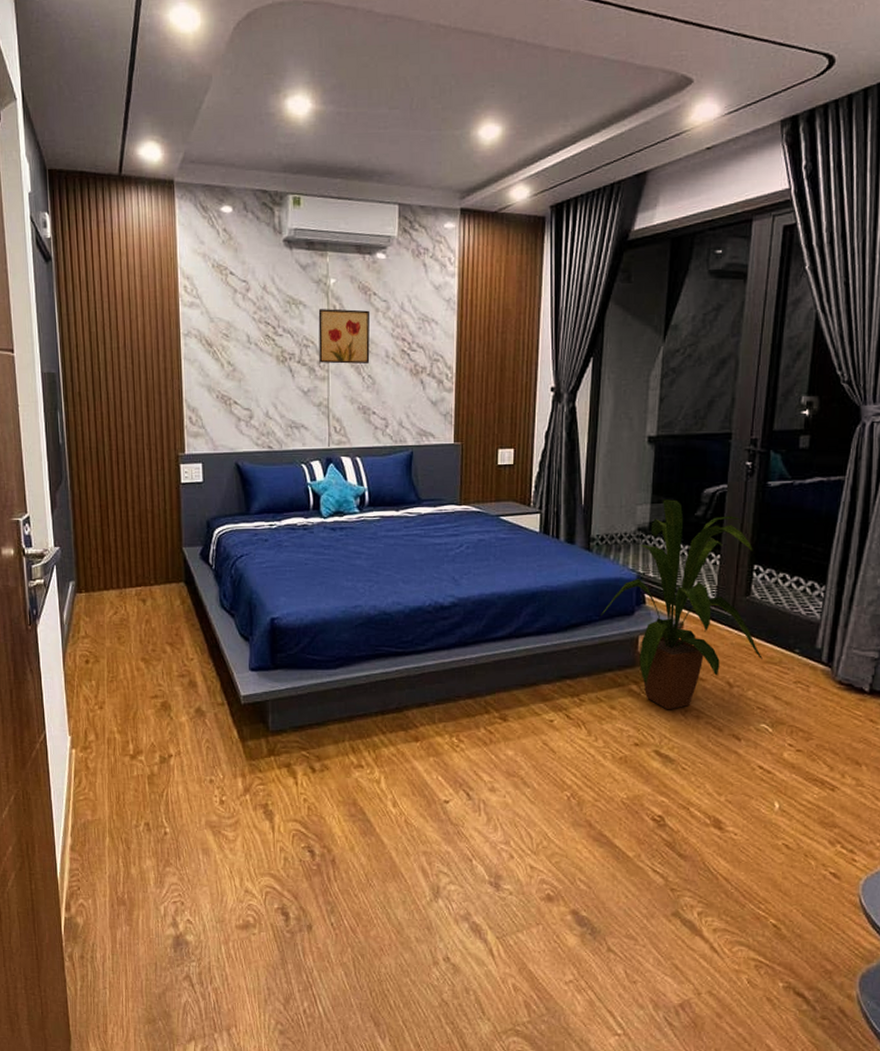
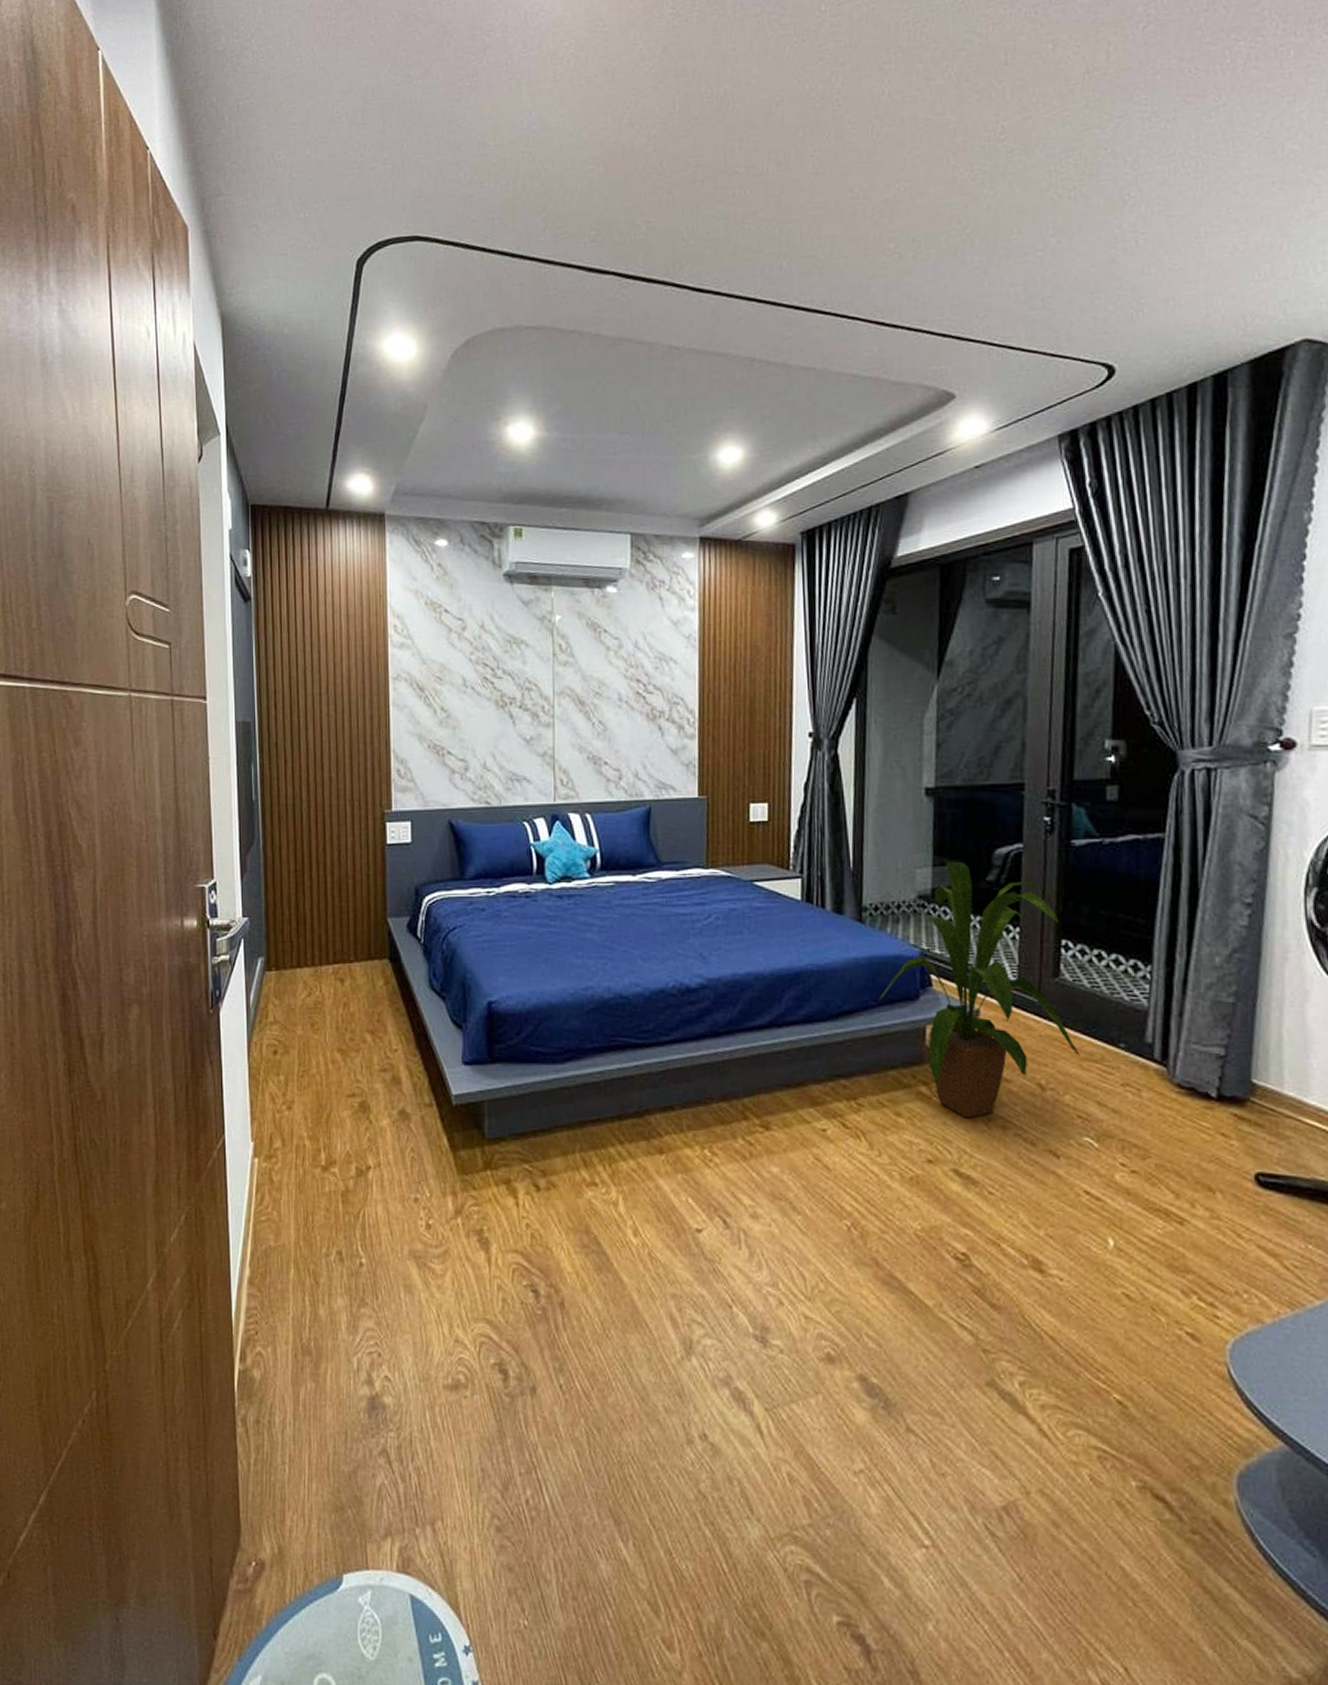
wall art: present [318,309,370,364] -> none [542,648,601,709]

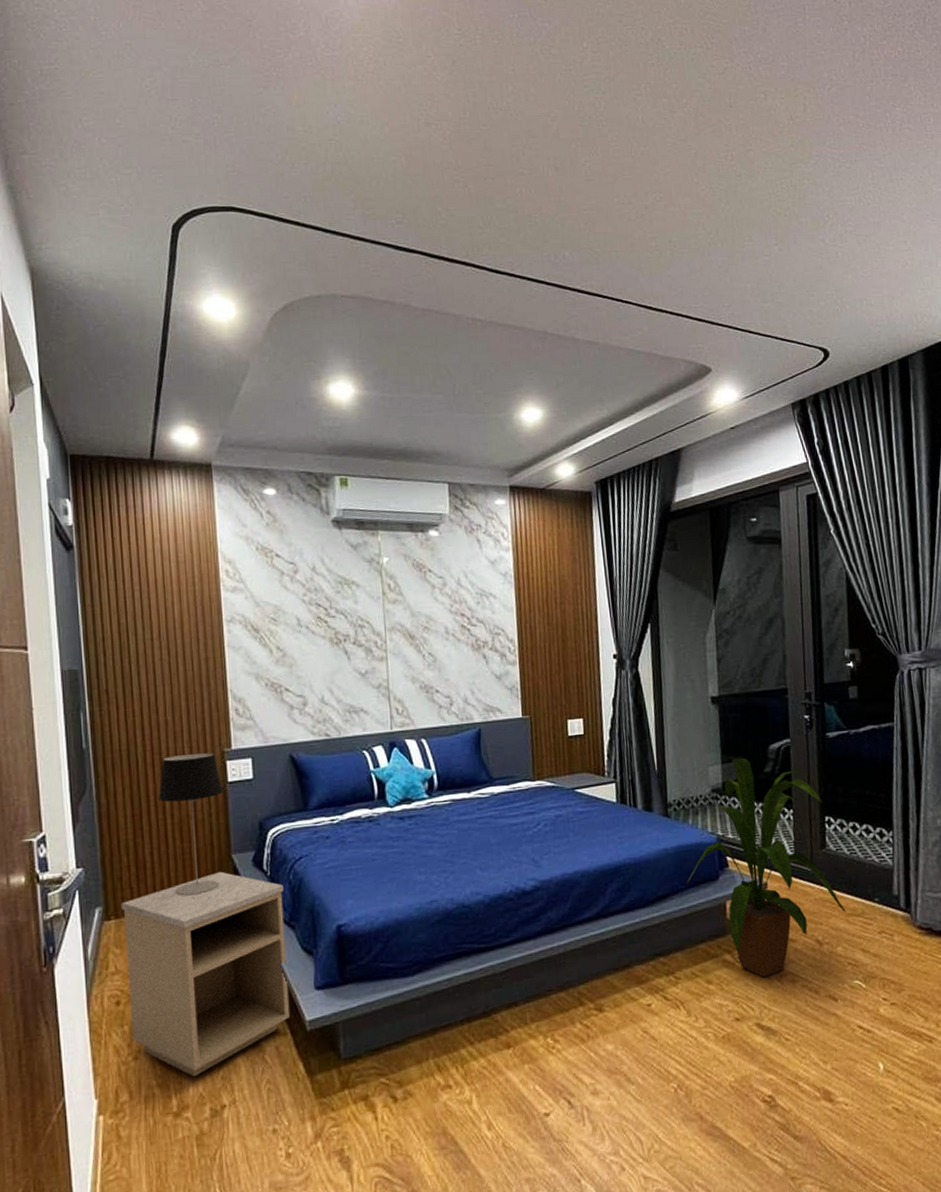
nightstand: none [282,934,437,1135] -> present [121,871,291,1077]
table lamp: none [320,812,382,955] -> present [158,752,224,896]

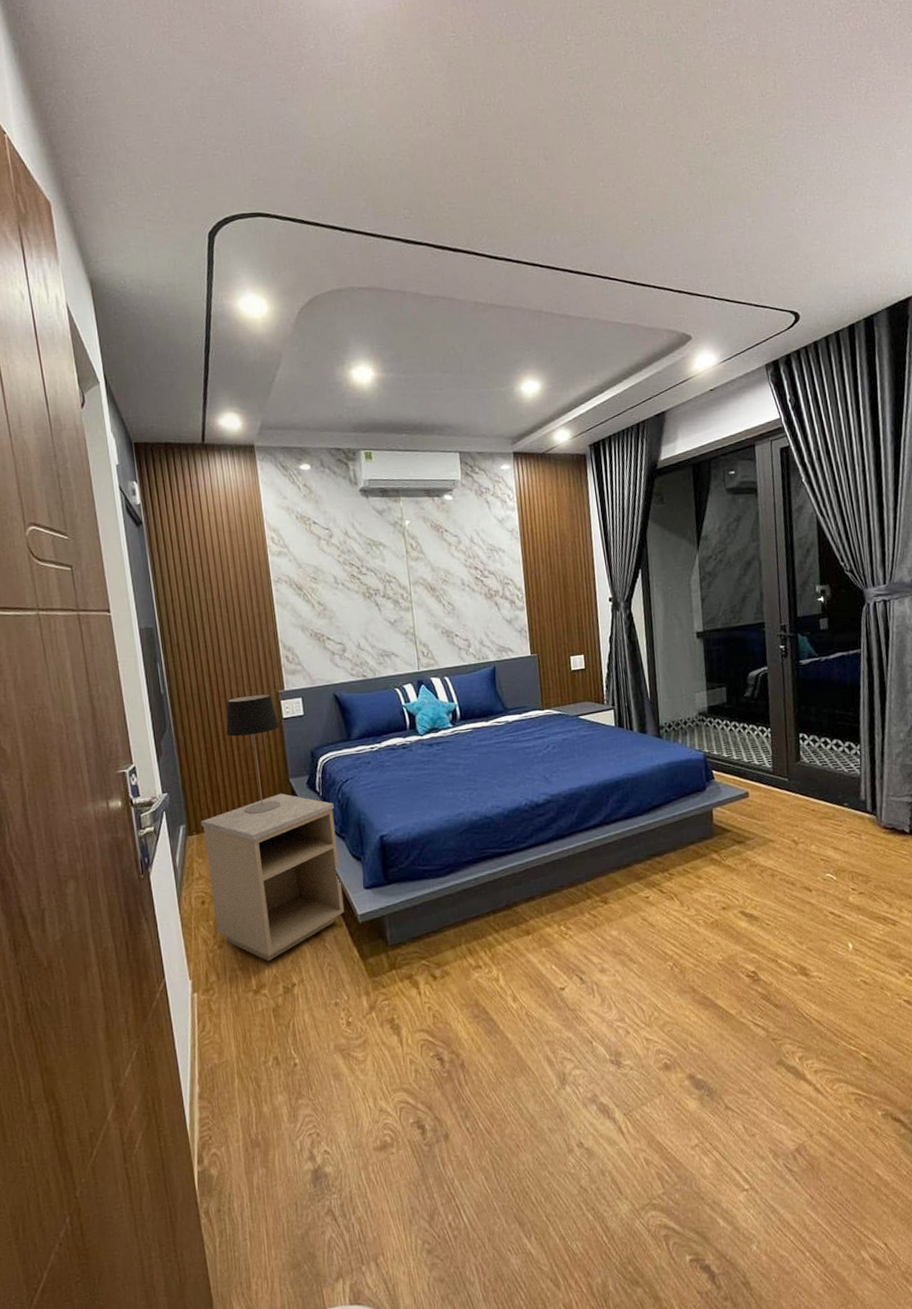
house plant: present [685,758,846,978] -> none [677,685,819,873]

